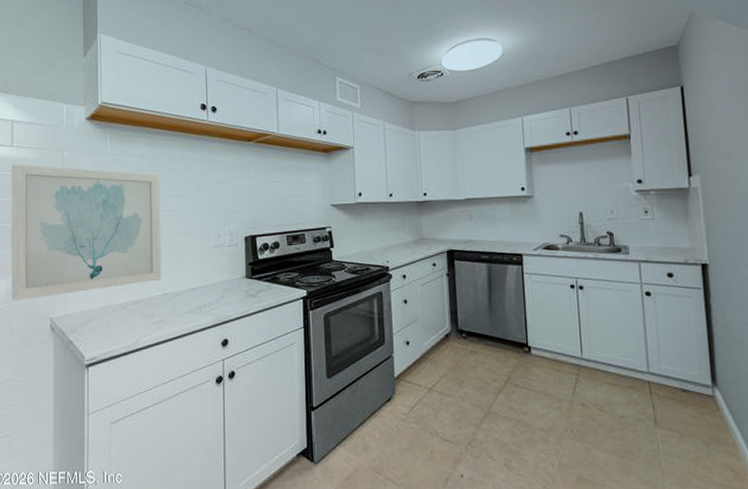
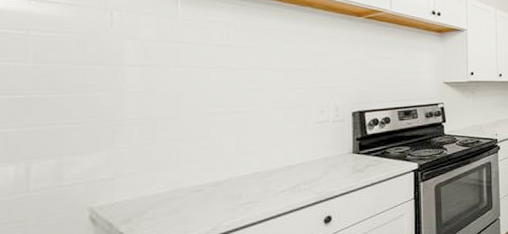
wall art: present [11,164,162,300] -> none [25,21,251,190]

